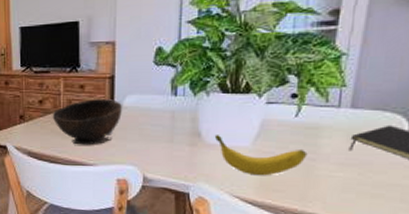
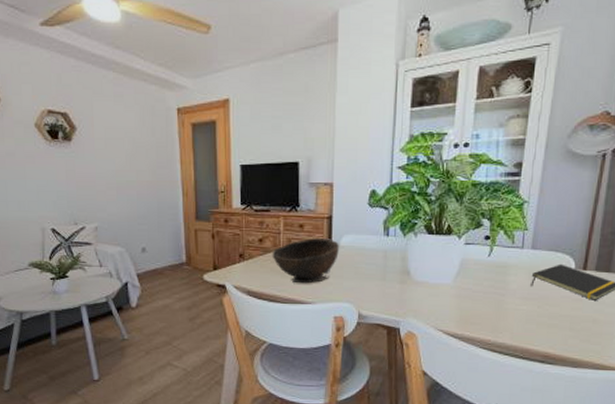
banana: present [214,135,308,176] -> none [421,273,498,310]

